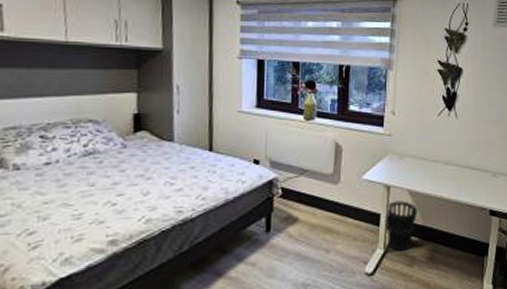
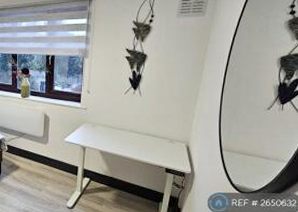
wastebasket: present [386,200,418,251] -> none [83,158,107,194]

